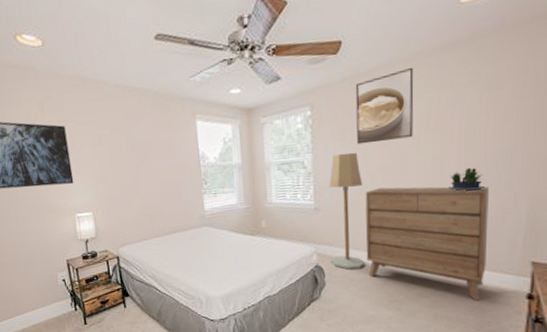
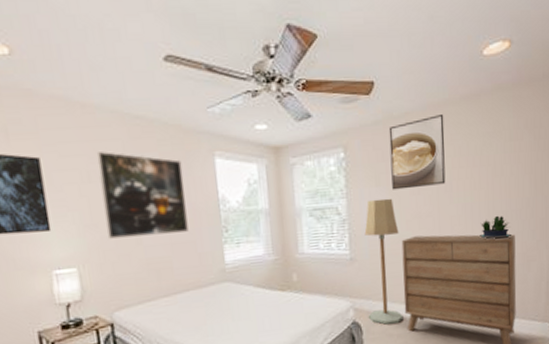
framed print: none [104,119,175,189] -> present [96,152,189,239]

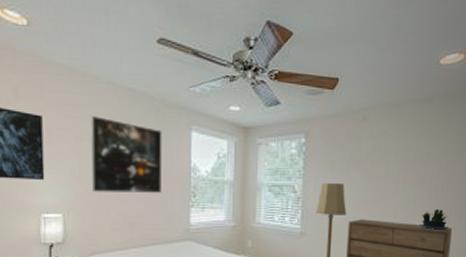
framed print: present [388,113,446,190] -> none [345,112,398,176]

